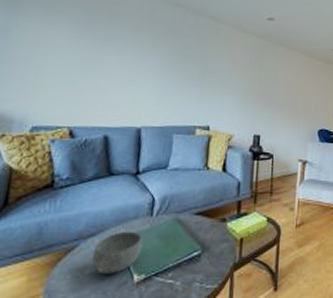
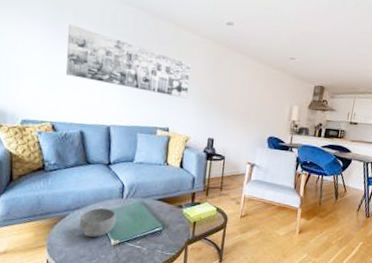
wall art: none [92,22,232,93] -> present [65,24,191,99]

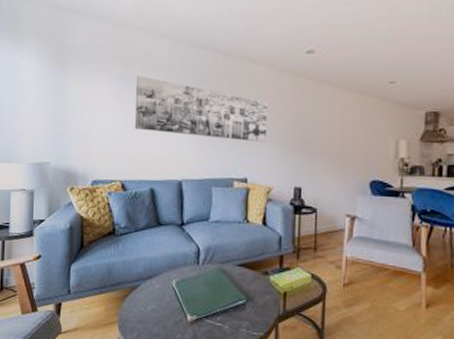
bowl: present [79,207,117,237] -> none [151,276,193,312]

